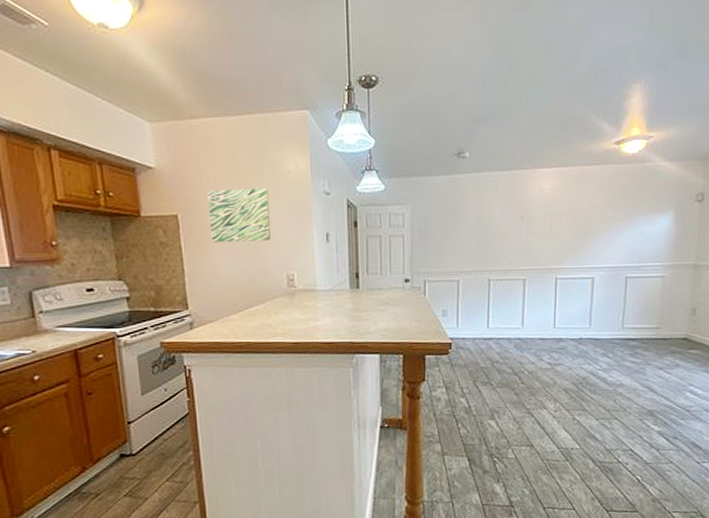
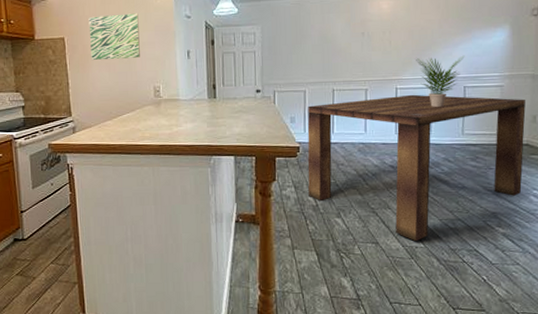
dining table: none [460,285,686,443] -> present [307,94,526,242]
potted plant: none [577,244,628,300] -> present [416,56,465,108]

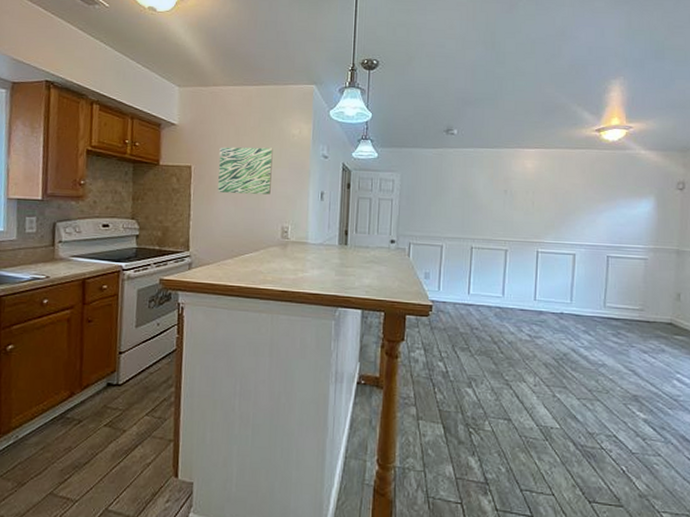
dining table: present [307,94,526,242] -> none [439,259,670,422]
potted plant: present [416,56,465,108] -> none [559,222,609,277]

